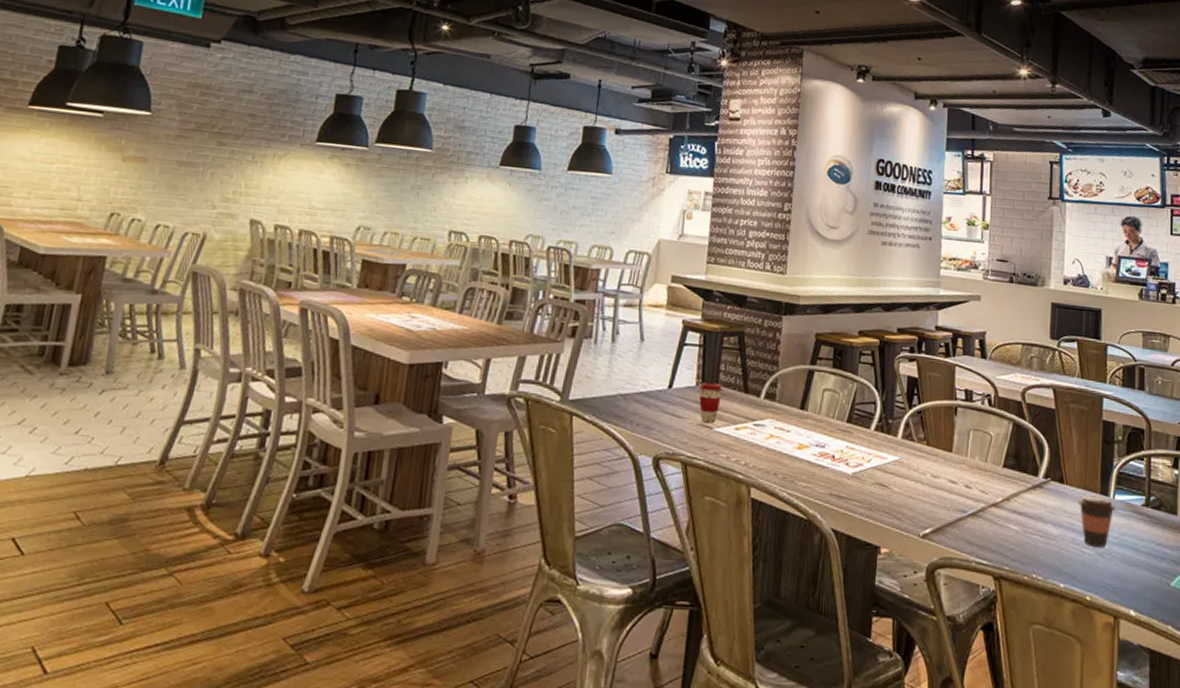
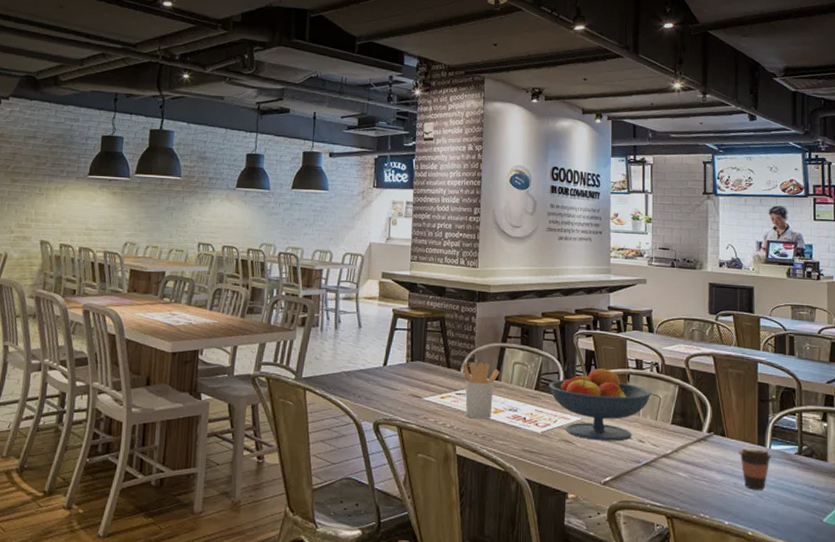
coffee cup: present [699,382,723,424] -> none [409,359,429,394]
utensil holder: none [763,386,806,456] -> present [463,361,500,419]
fruit bowl: none [863,398,982,487] -> present [549,368,651,442]

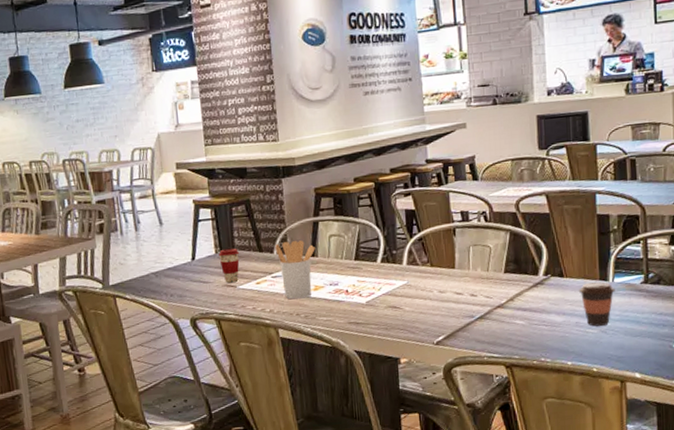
coffee cup: none [409,359,429,394] -> present [218,248,240,284]
fruit bowl: present [549,368,651,442] -> none [369,225,481,302]

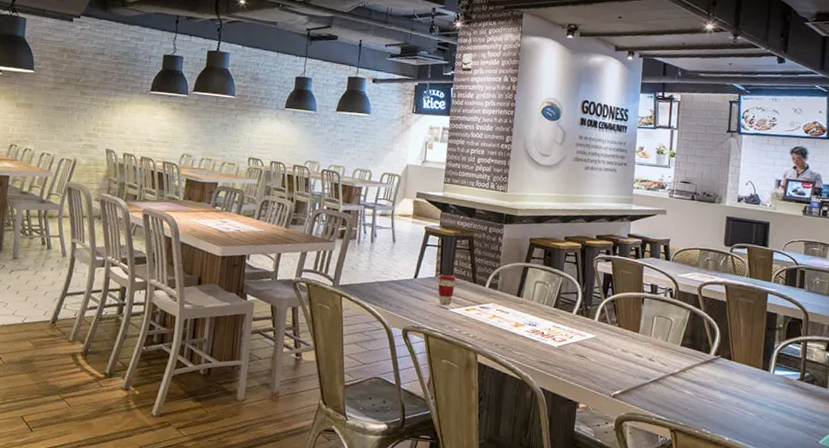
utensil holder: present [275,240,315,300] -> none [487,278,522,332]
coffee cup: present [578,282,615,327] -> none [742,370,775,411]

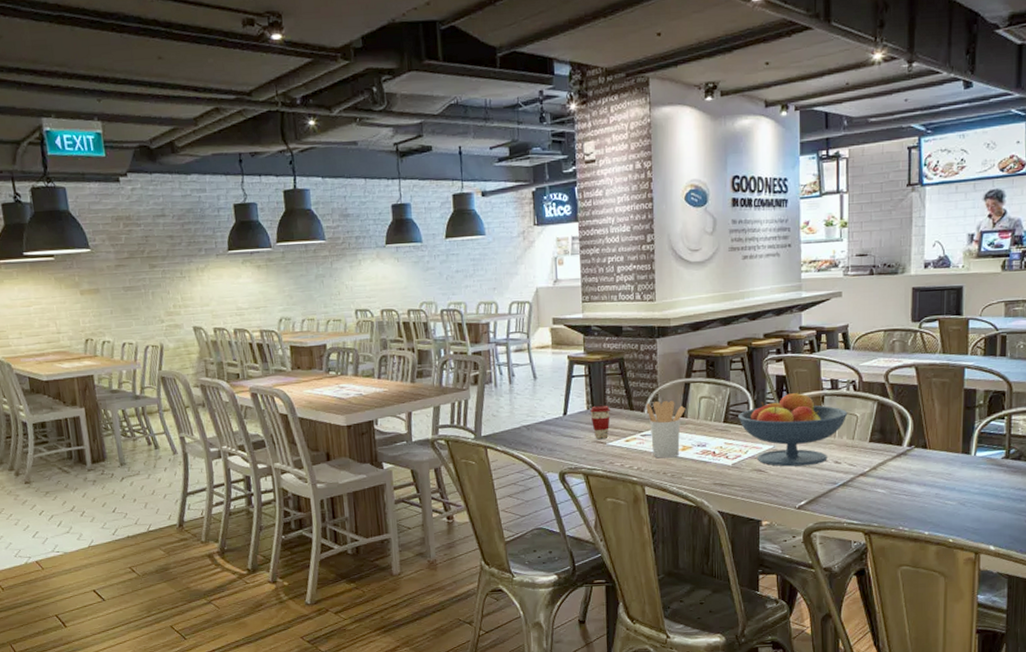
utensil holder: none [487,278,522,332] -> present [646,400,685,458]
fruit bowl: none [567,290,664,359] -> present [738,392,848,467]

